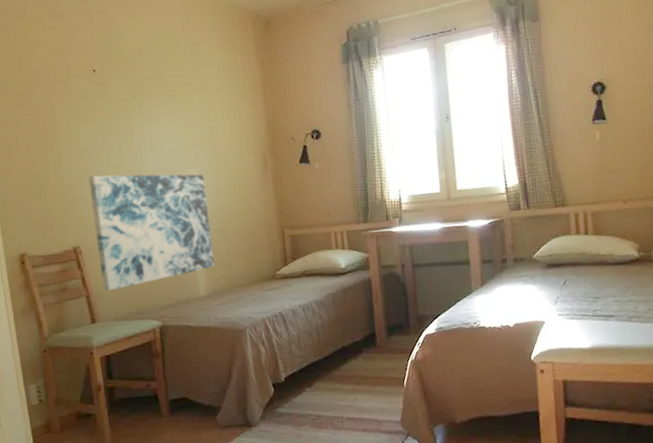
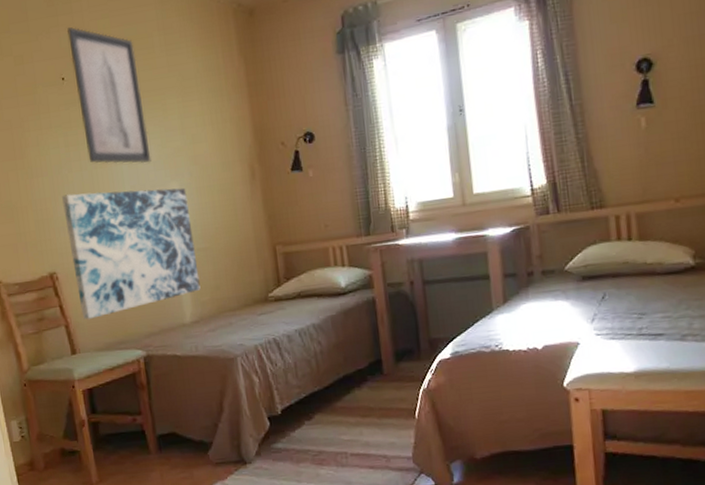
wall art: none [100,25,173,151] -> present [67,27,151,164]

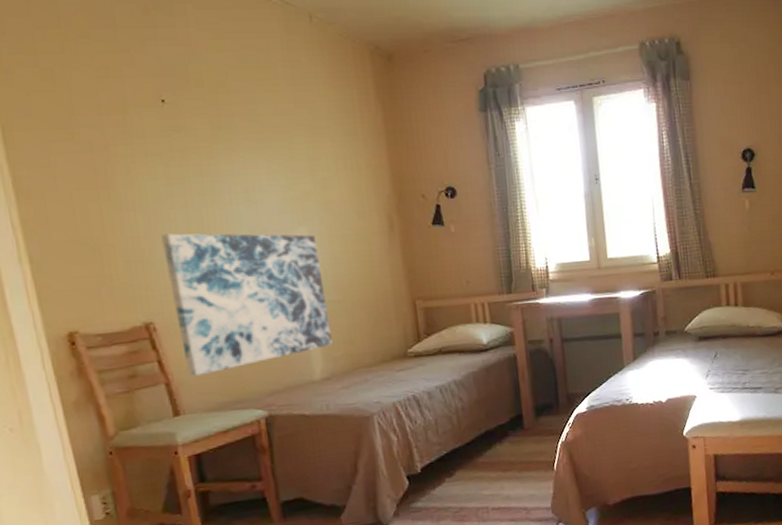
wall art: present [67,27,151,164] -> none [169,43,275,206]

